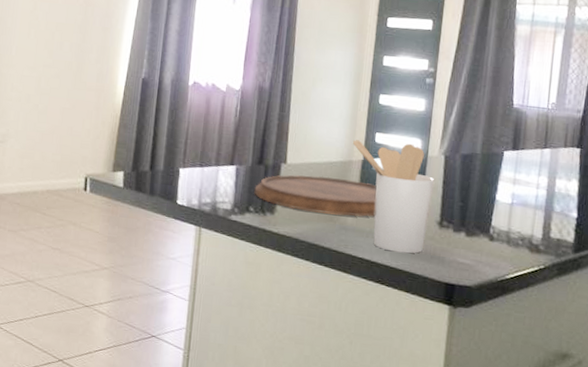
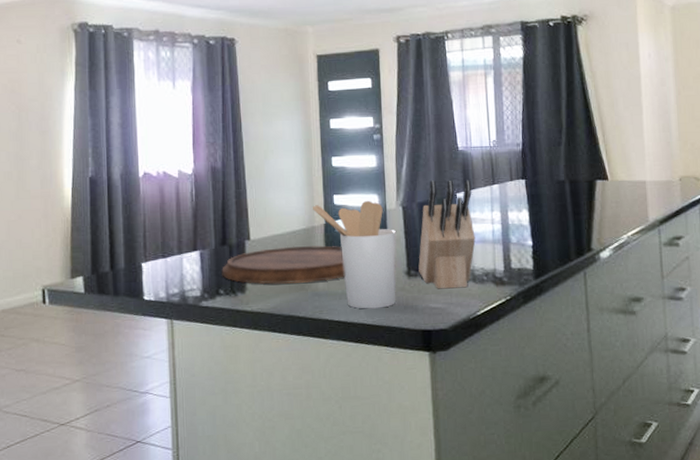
knife block: none [451,134,522,249] -> present [418,180,476,289]

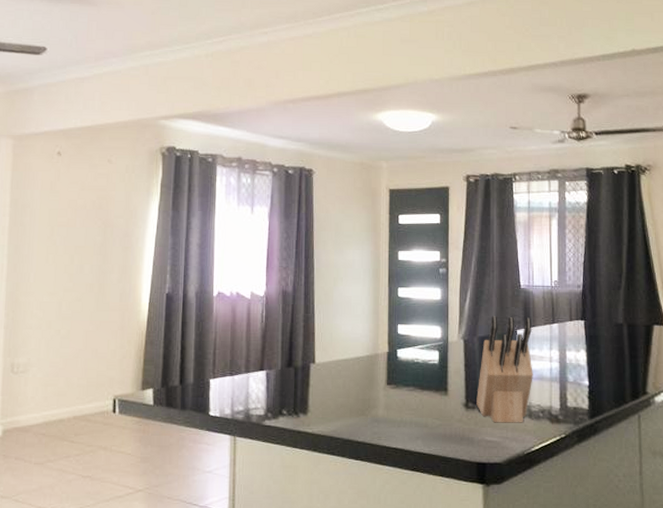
cutting board: present [222,245,346,284] -> none [286,371,405,408]
utensil holder: present [313,200,397,309] -> none [377,331,457,438]

